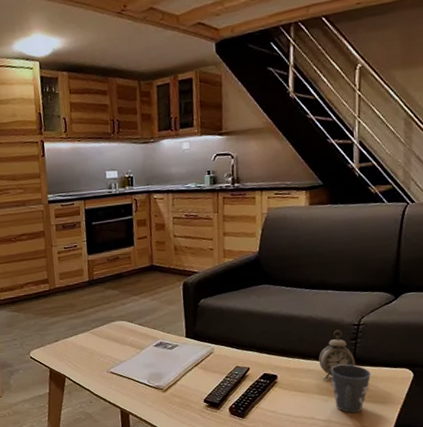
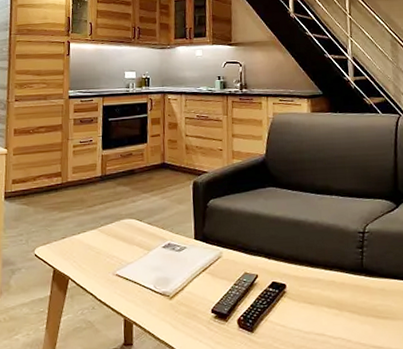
alarm clock: present [319,329,355,380] -> none [326,237,363,291]
mug: present [330,364,371,413] -> none [339,274,380,330]

